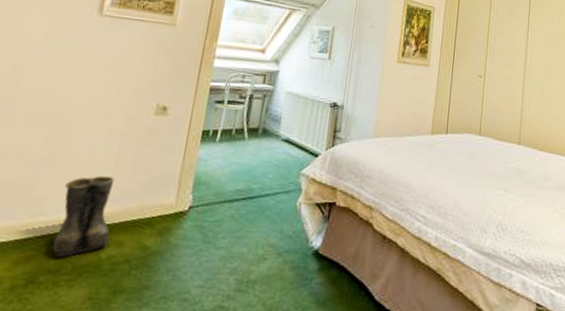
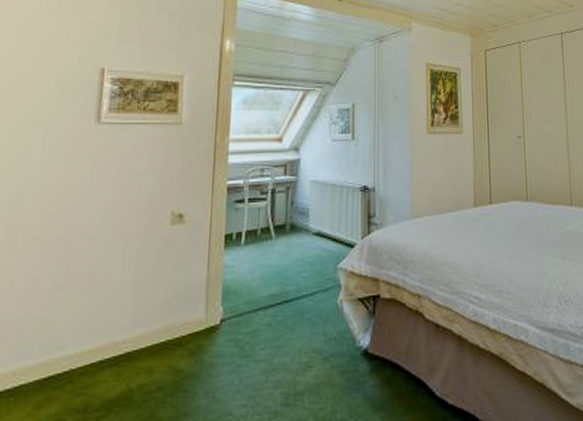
boots: present [52,176,115,258] -> none [76,298,139,395]

